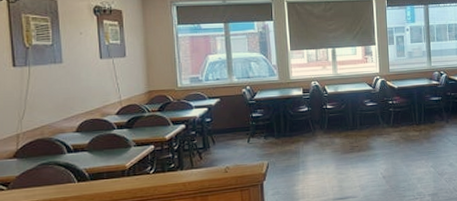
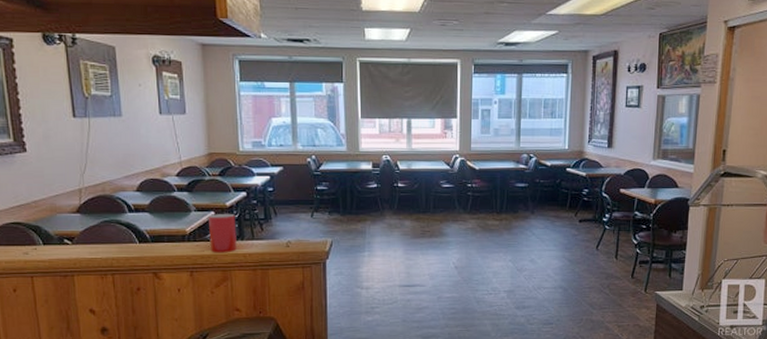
cup: none [147,146,176,185] -> present [208,214,237,253]

